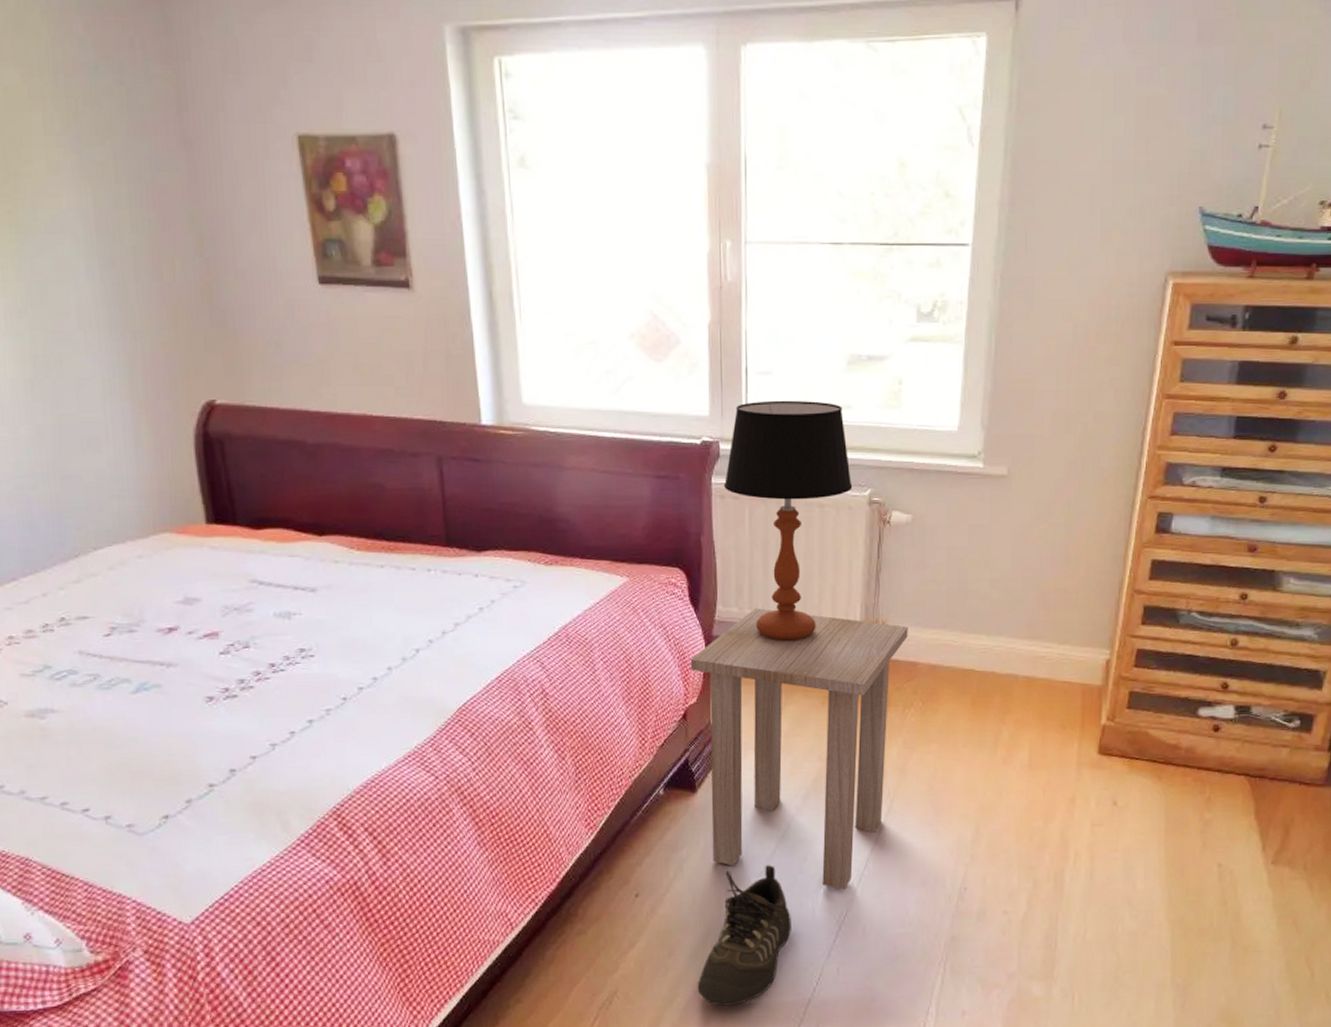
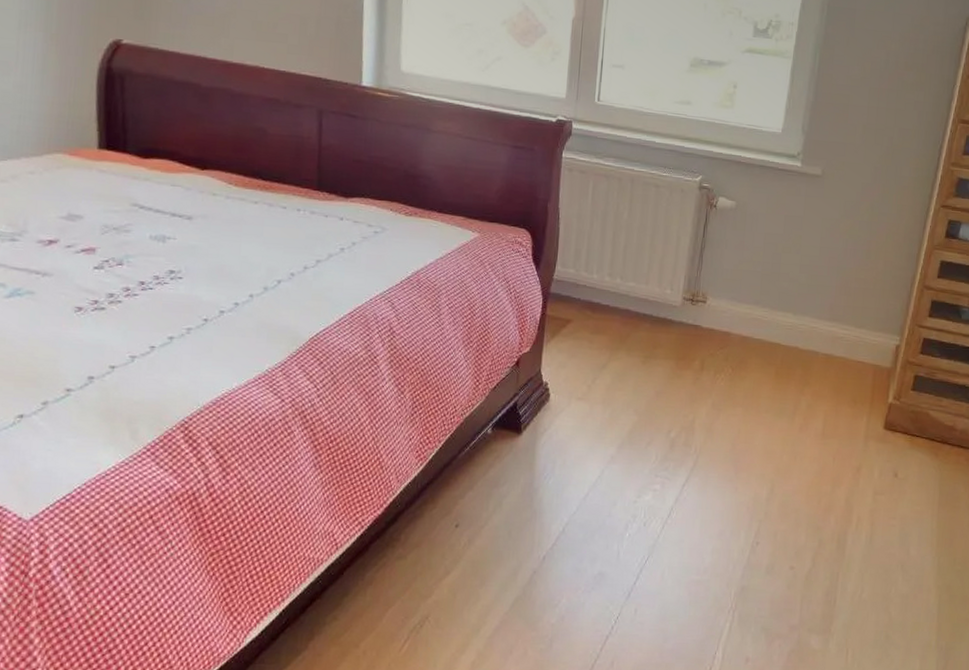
side table: present [690,608,908,890] -> none [527,271,725,535]
shoe: present [697,865,791,1006] -> none [504,507,597,638]
table lamp: present [723,400,853,641] -> none [572,90,686,303]

